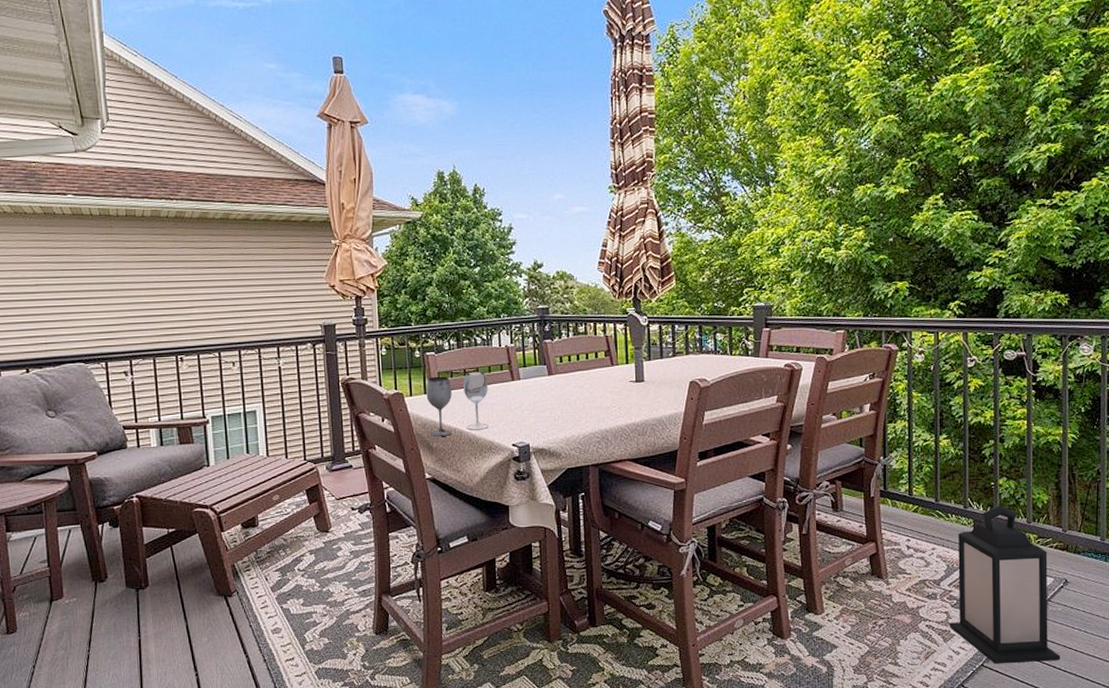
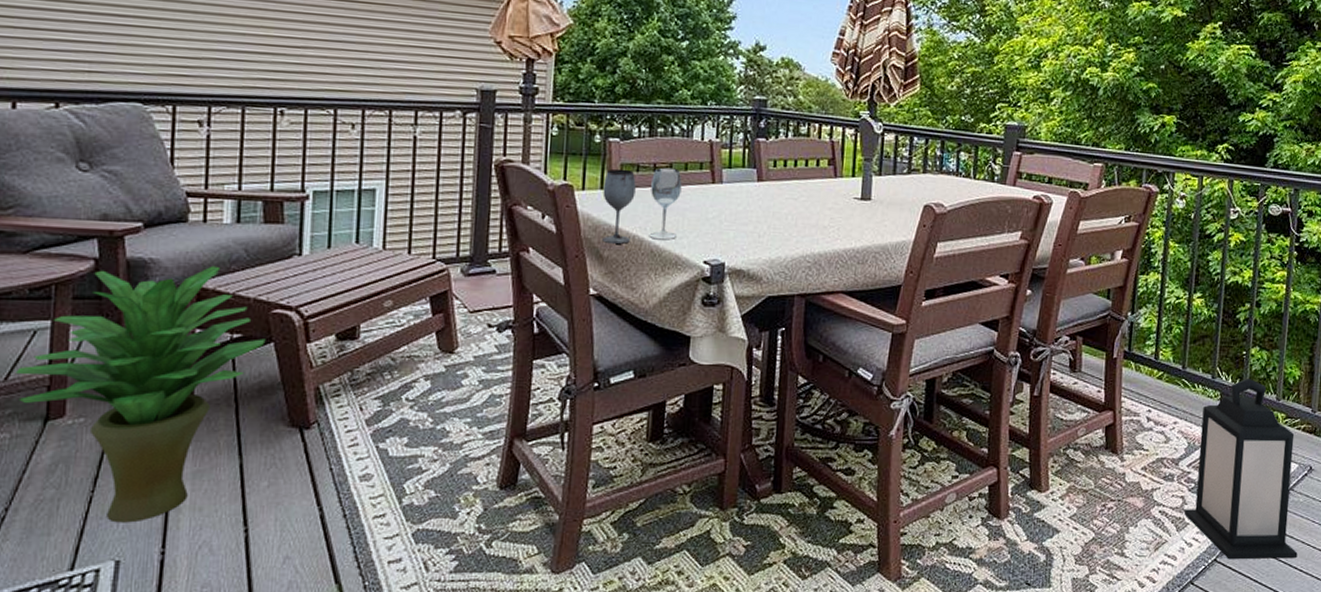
potted plant: none [27,479,193,673] -> present [16,265,266,523]

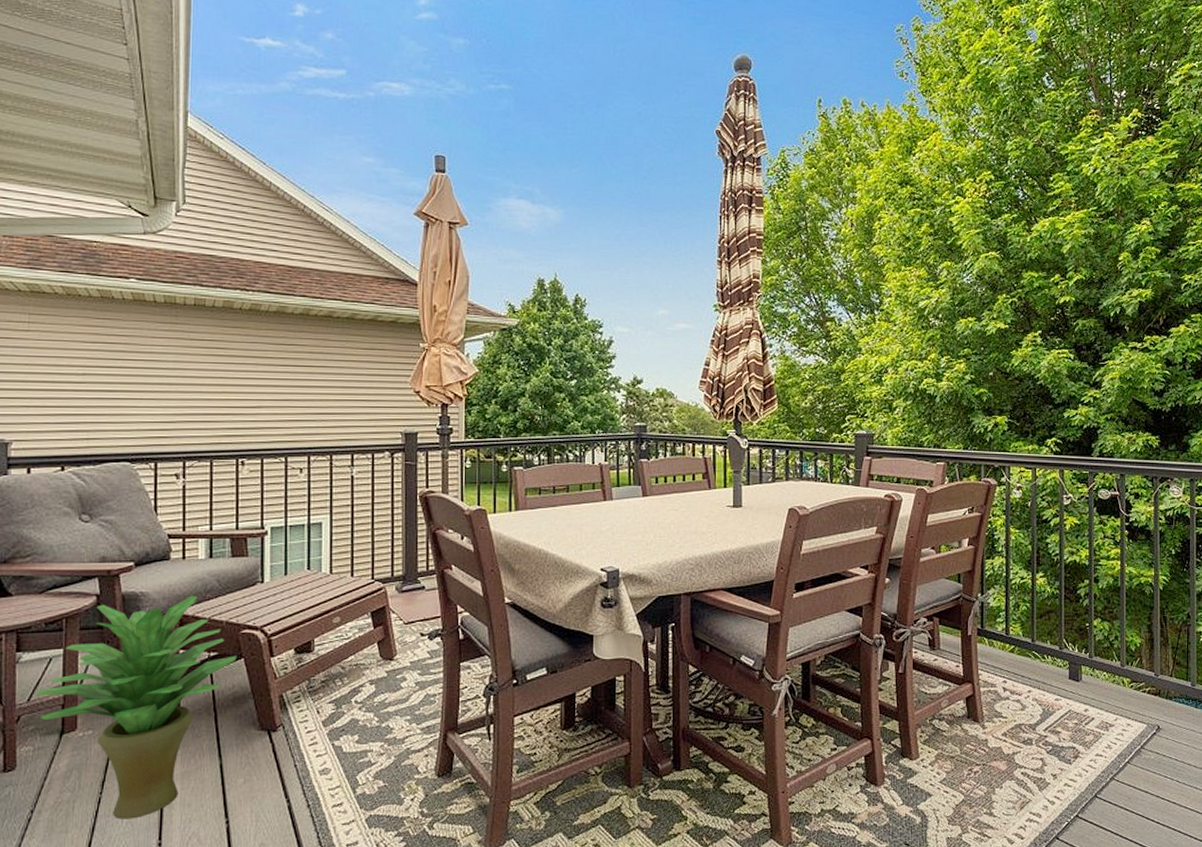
wineglass: present [602,167,682,245] -> none [511,489,578,559]
lantern: present [1183,377,1298,560] -> none [1044,647,1154,815]

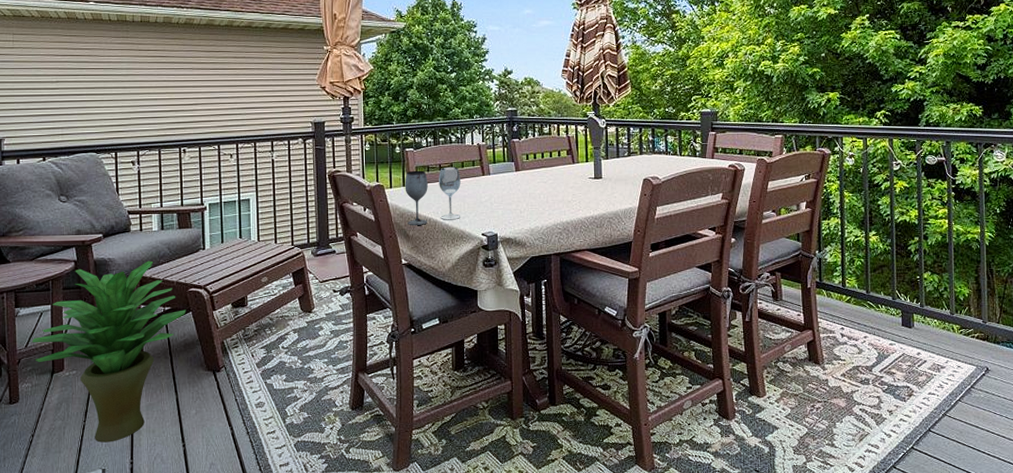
wineglass: none [511,489,578,559] -> present [405,166,461,226]

